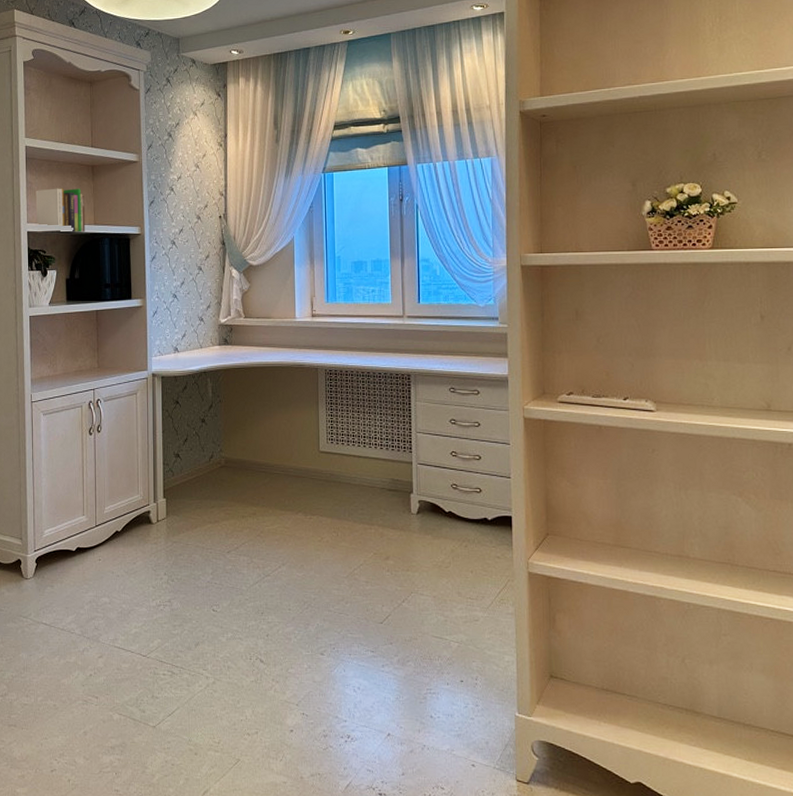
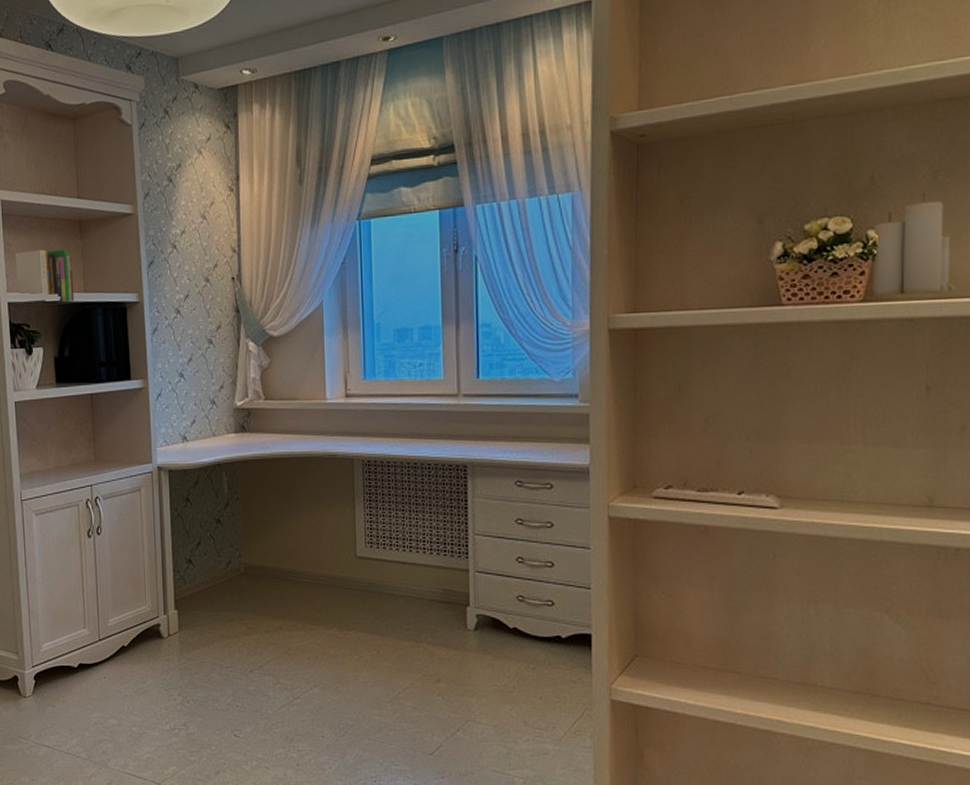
candle: none [715,167,779,245] -> present [868,193,957,297]

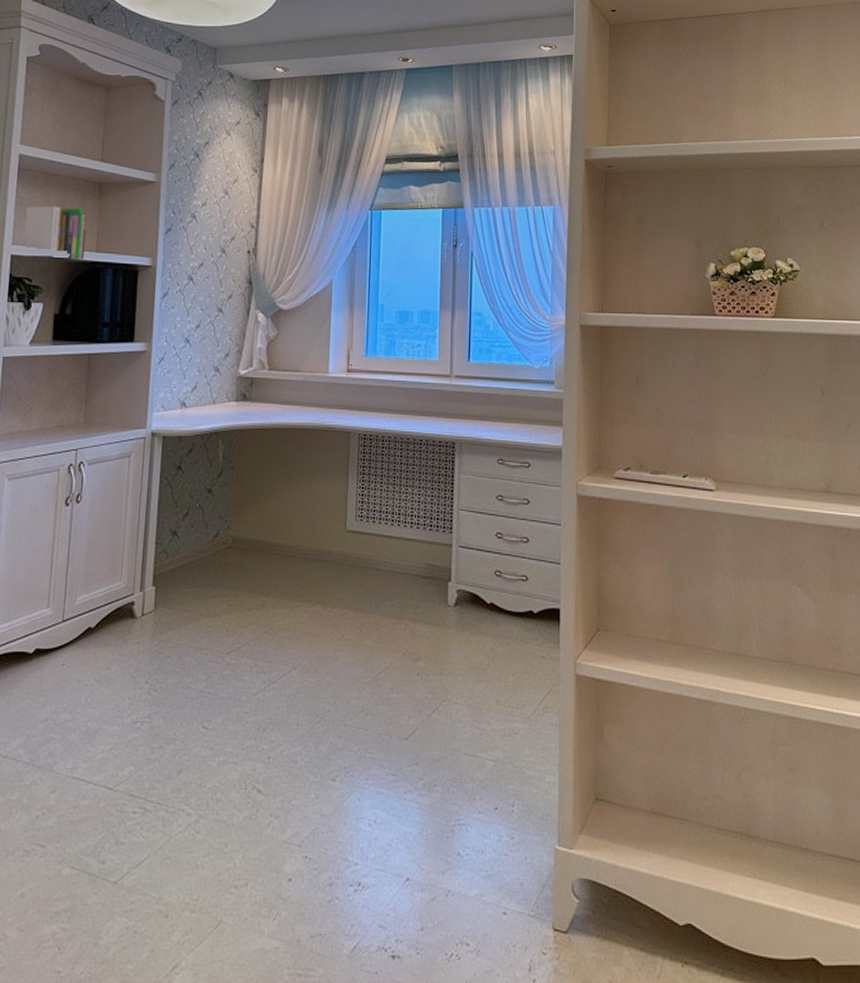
candle: present [868,193,957,297] -> none [777,235,839,315]

